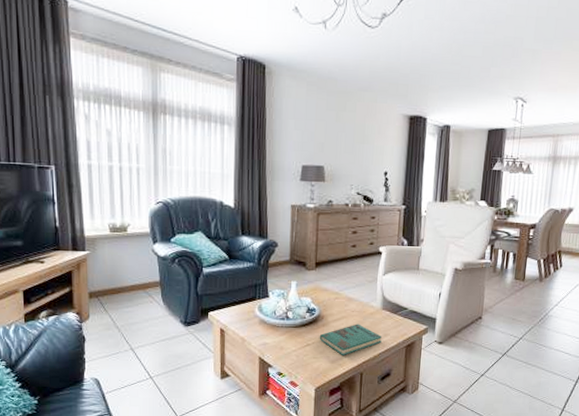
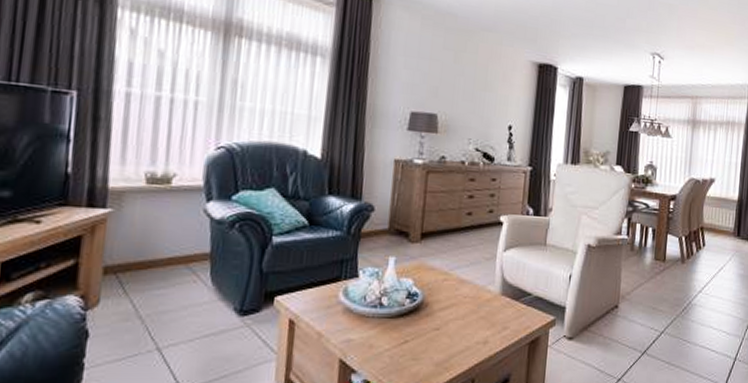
book: present [319,324,382,355] -> none [421,313,500,356]

